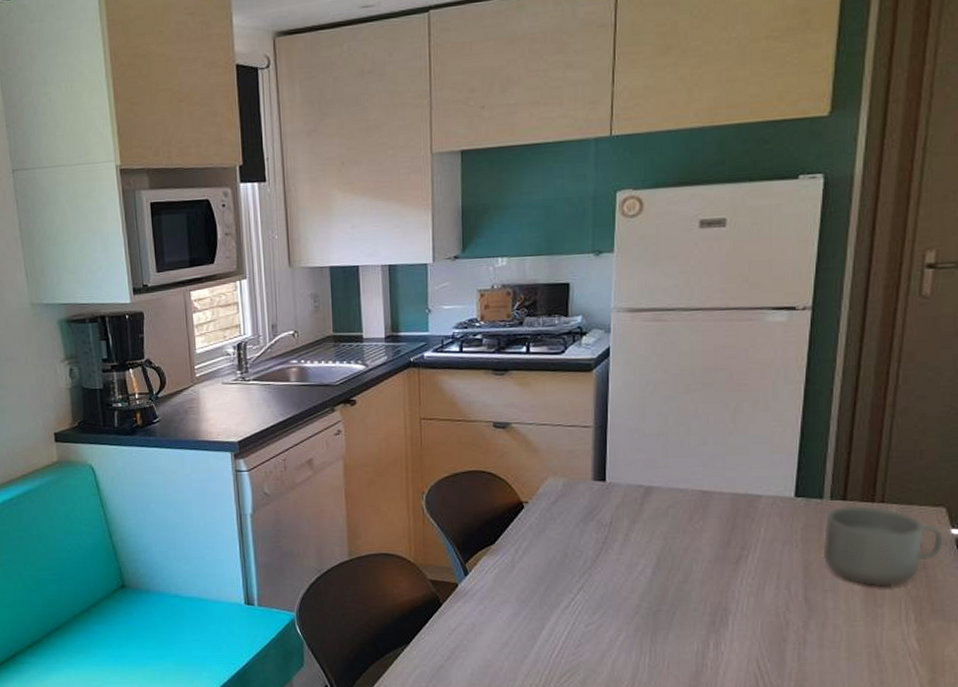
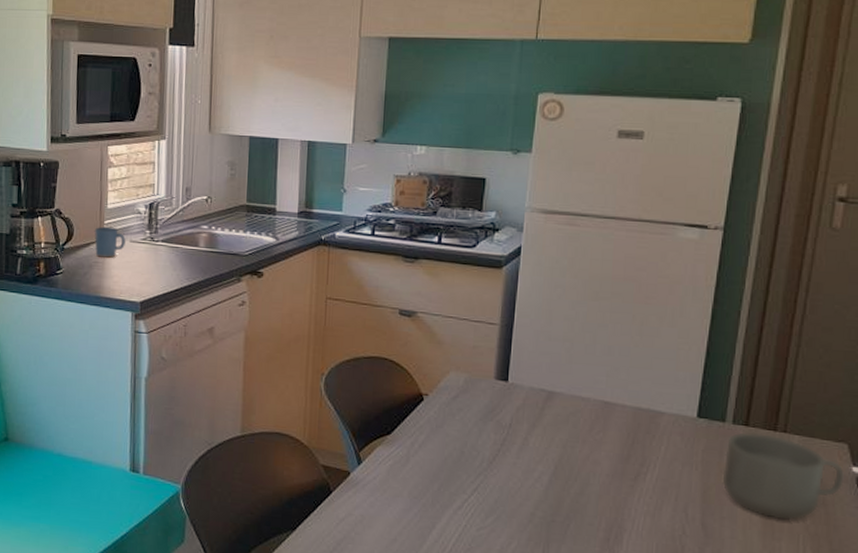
mug: none [185,371,218,402] -> present [94,226,126,258]

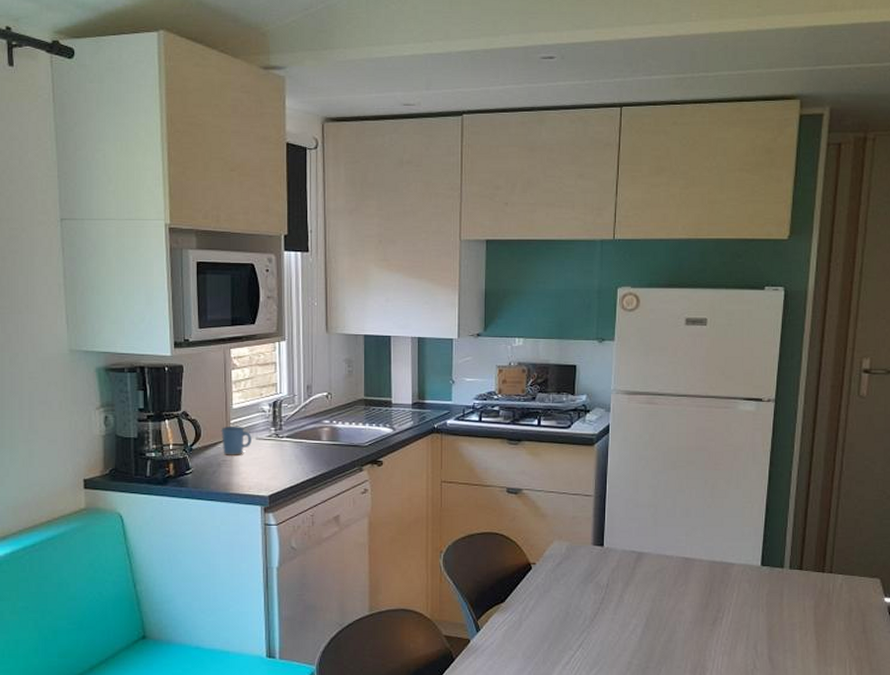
cup: present [722,431,846,520] -> none [783,574,879,647]

